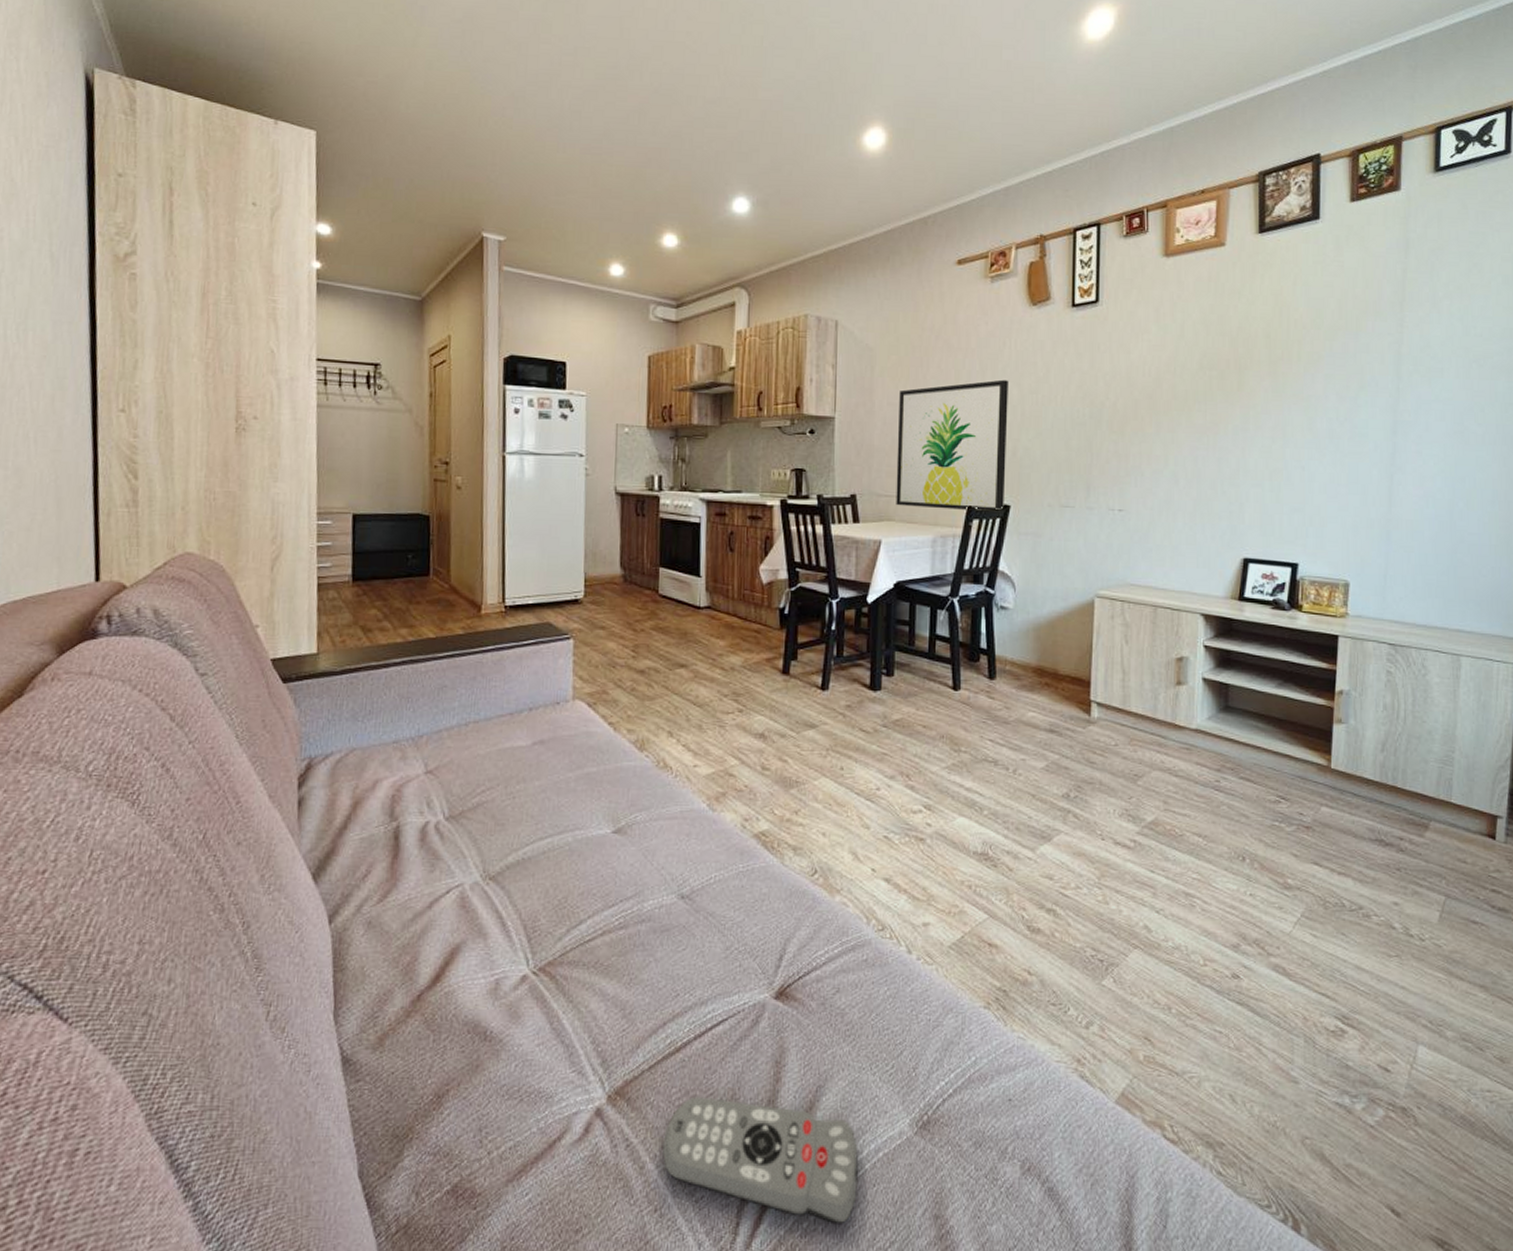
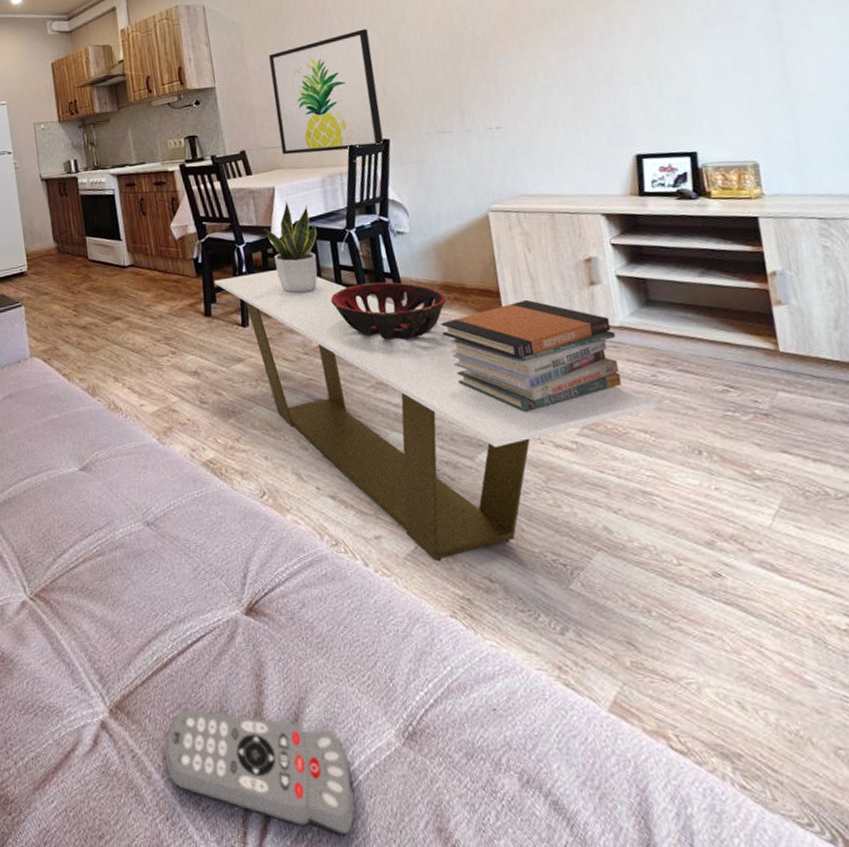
coffee table: none [798,631,1215,952] -> present [214,270,658,562]
potted plant: none [863,557,918,660] -> present [264,201,318,294]
decorative bowl: none [921,657,1037,721] -> present [331,282,447,340]
book stack: none [1027,692,1191,808] -> present [440,299,621,413]

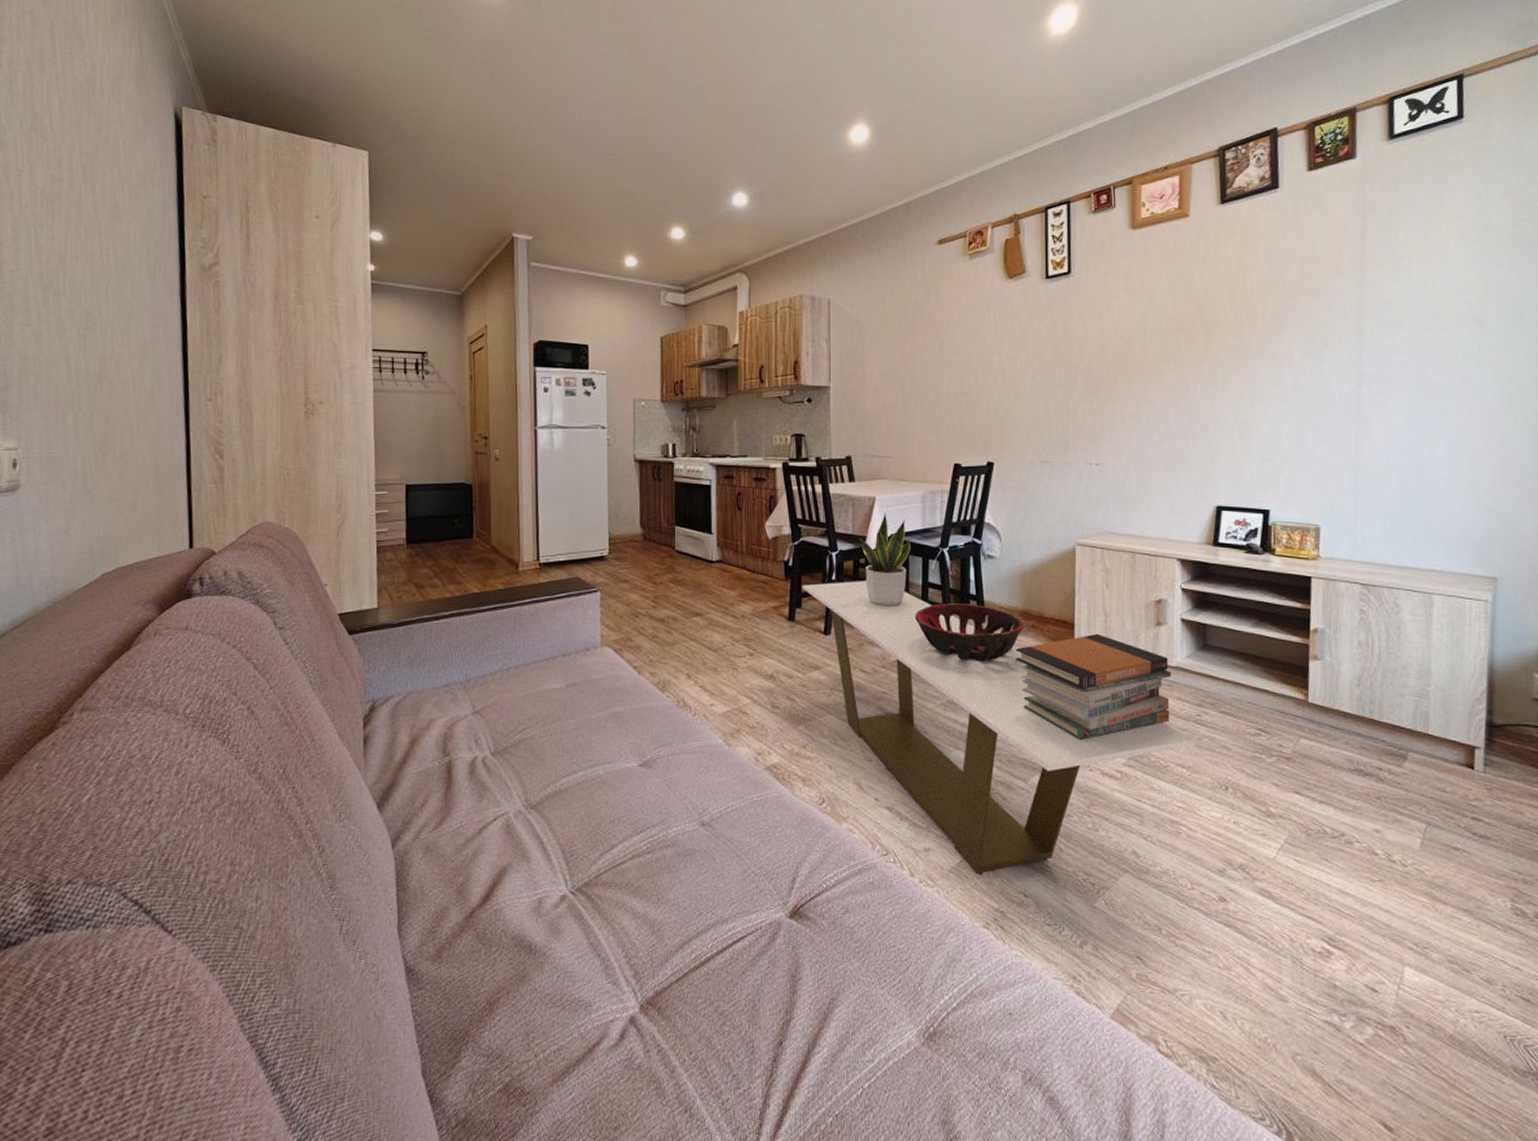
remote control: present [164,709,355,836] -> none [691,1007,870,1128]
wall art: present [269,28,383,155] -> none [887,347,989,469]

